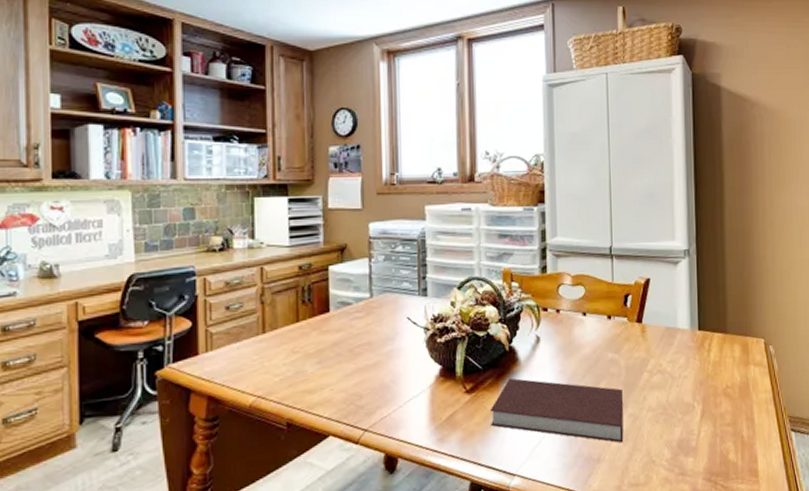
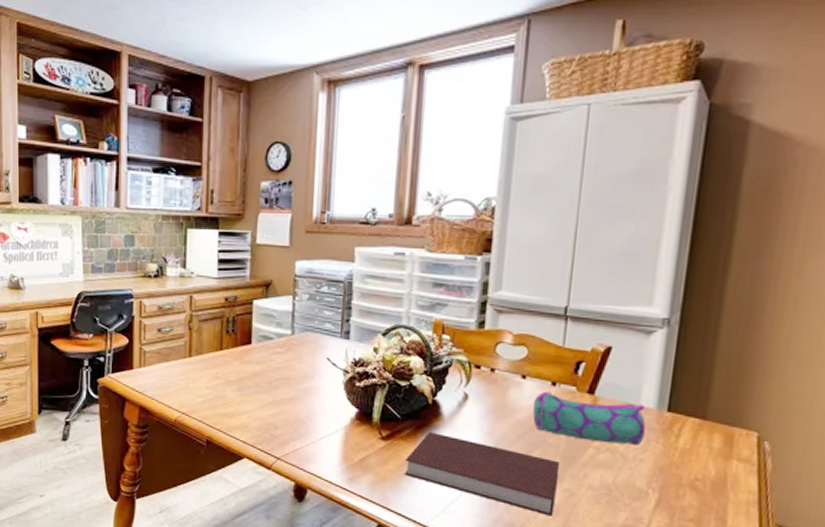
pencil case: none [596,324,685,366] -> present [533,391,646,447]

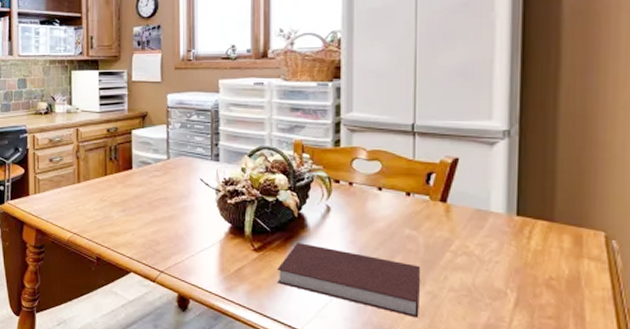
pencil case: present [533,391,646,447] -> none [391,201,499,249]

